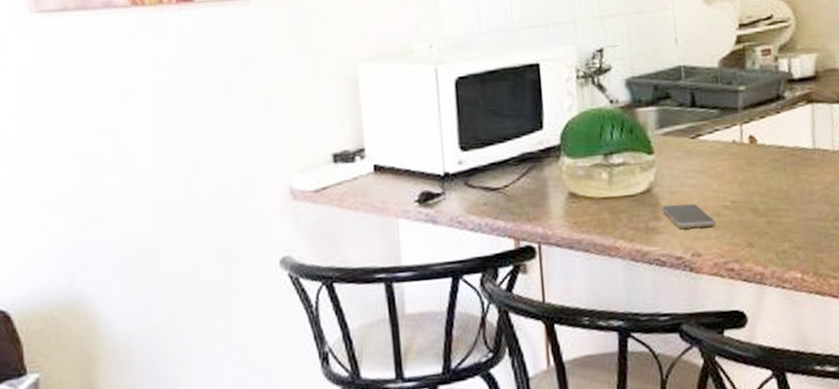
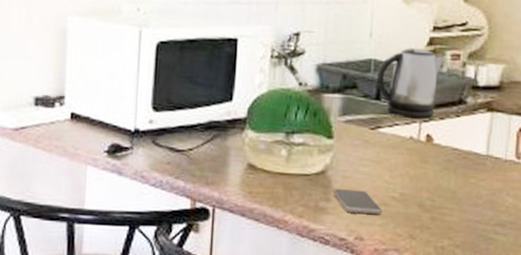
kettle: none [688,48,754,121] -> present [376,48,443,119]

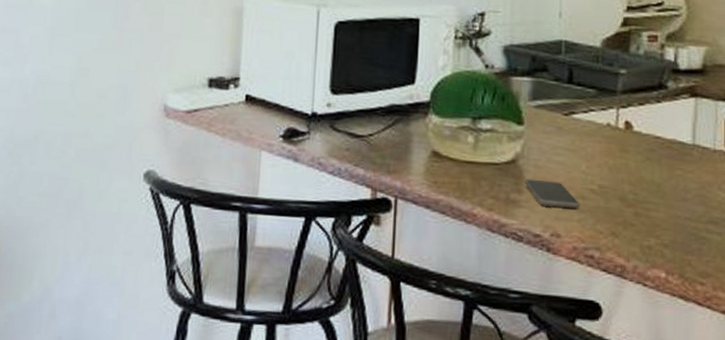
kettle: present [376,48,443,119] -> none [568,29,638,104]

